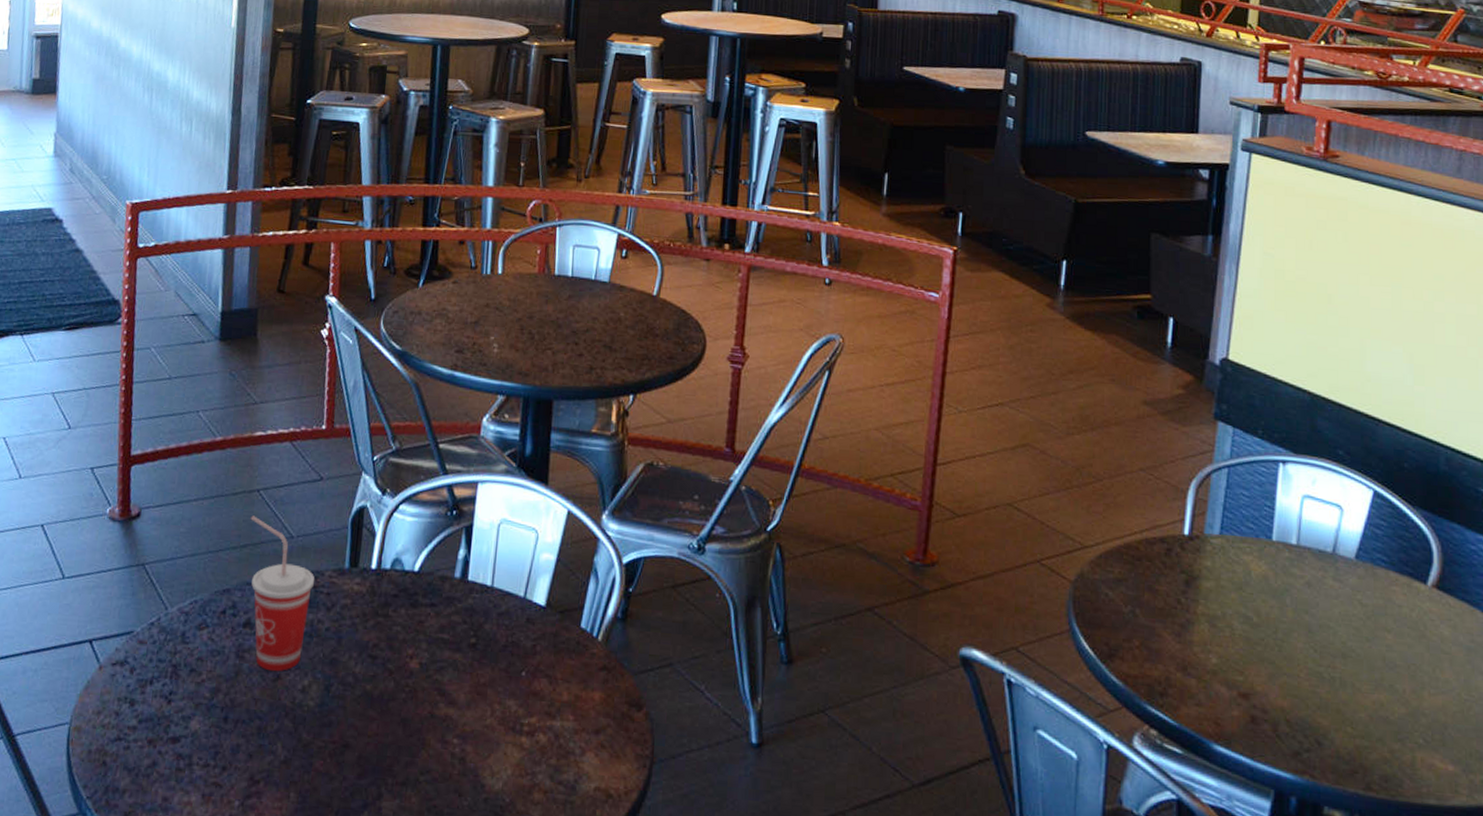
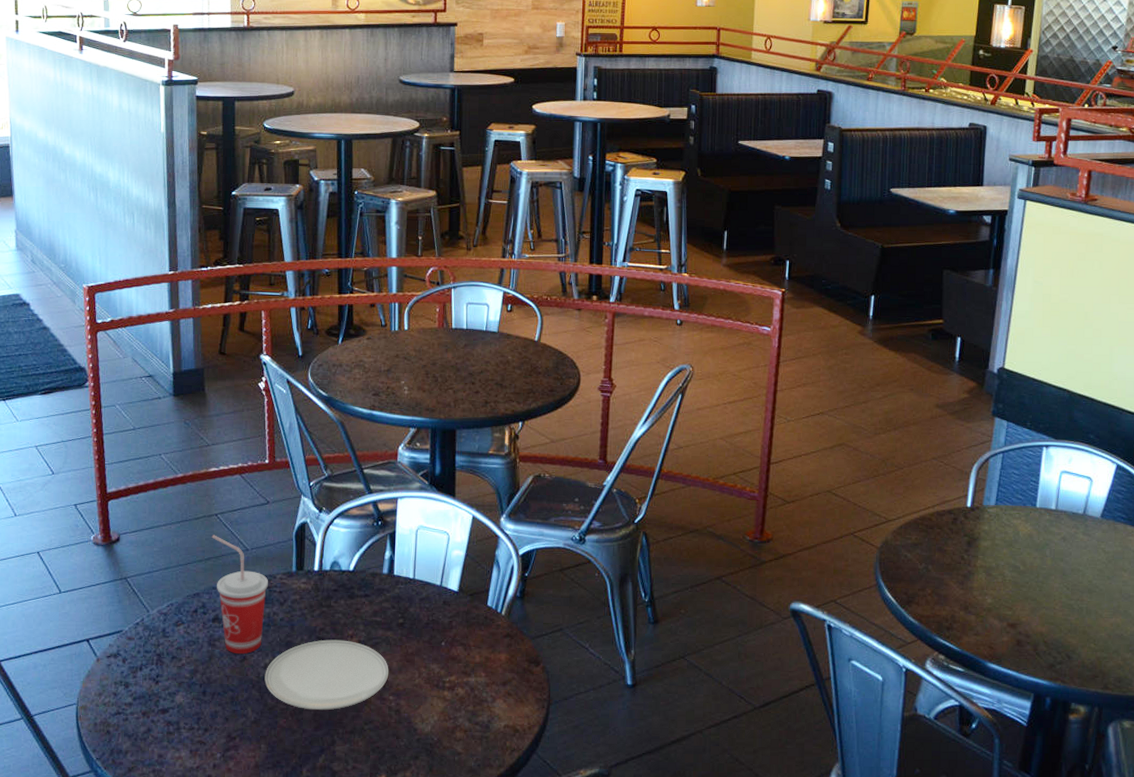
plate: none [300,659,455,753] -> present [264,639,389,711]

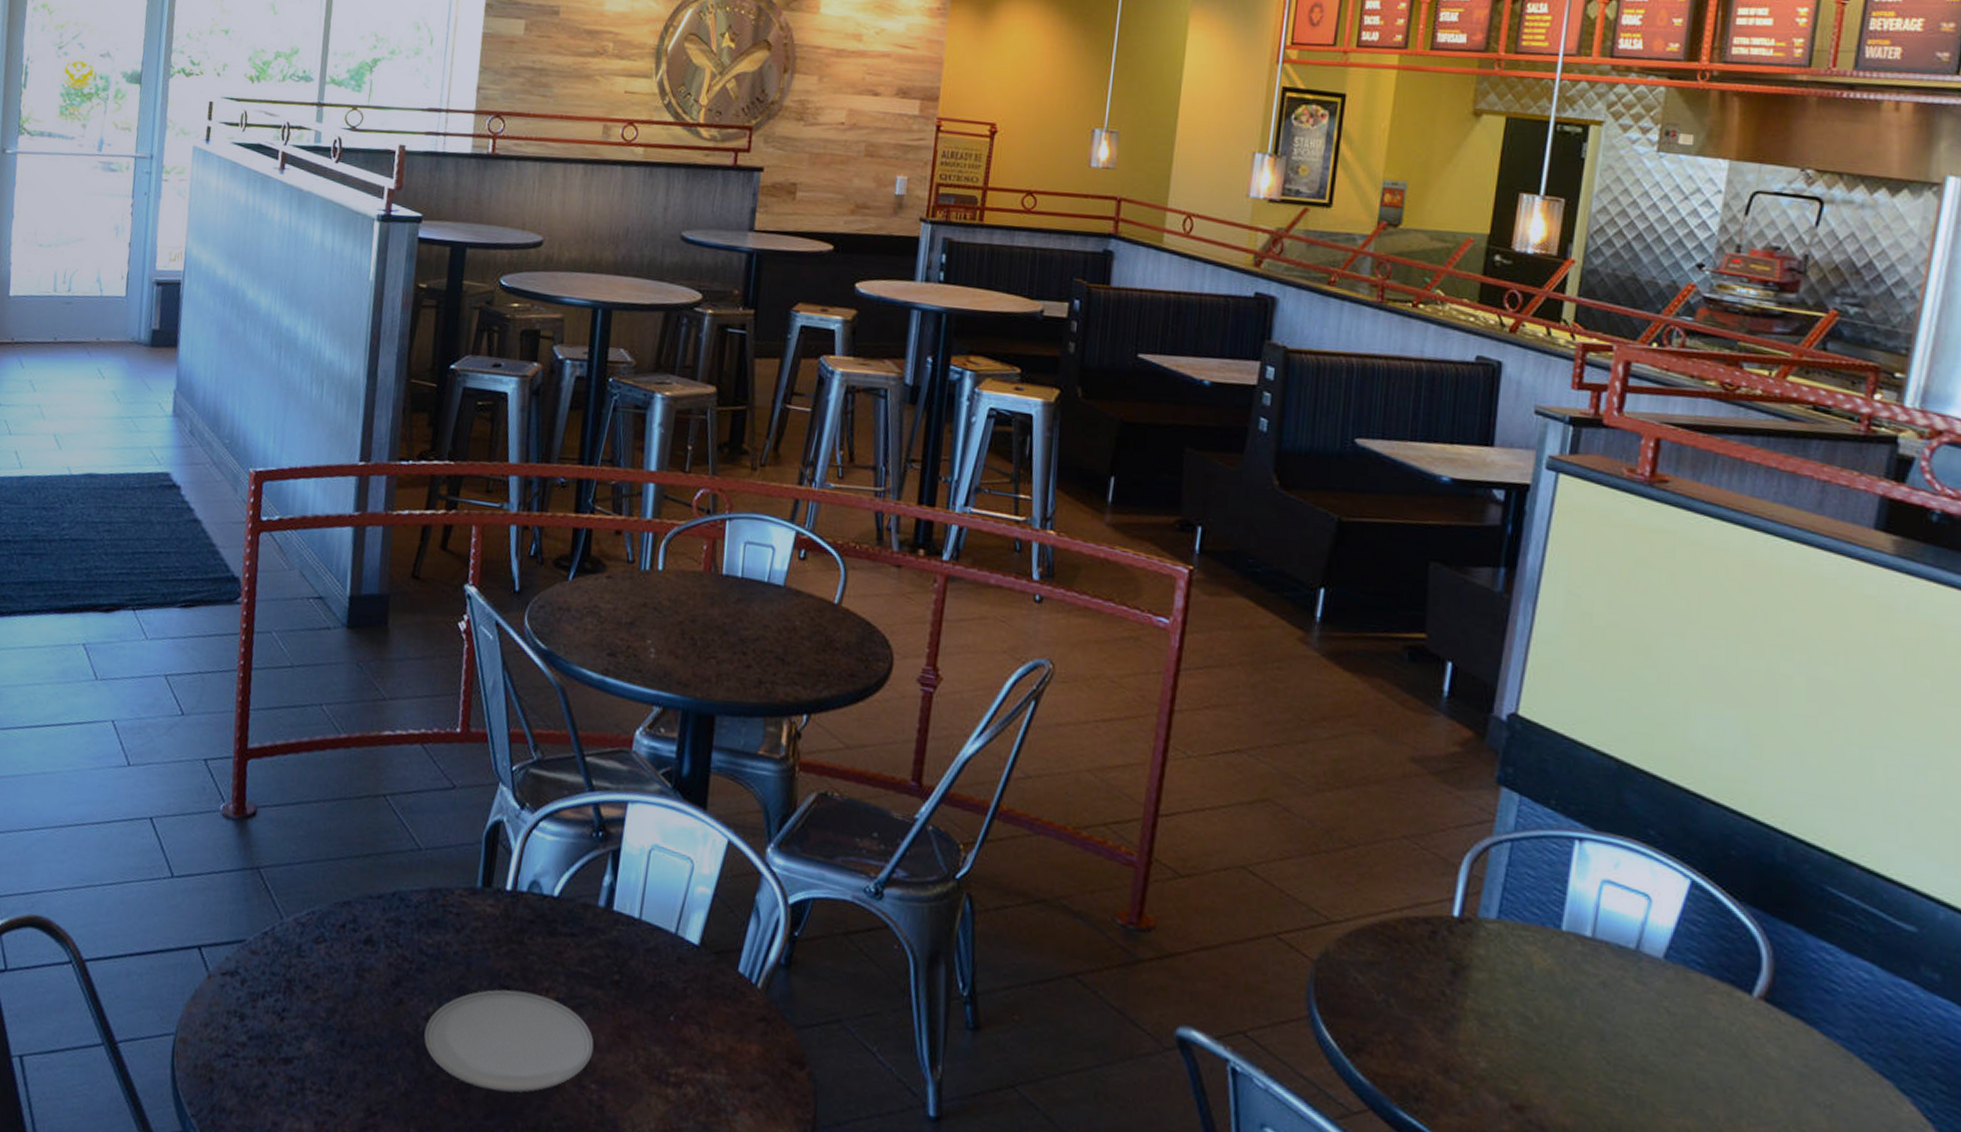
beverage cup: present [212,535,269,654] -> none [374,822,444,995]

